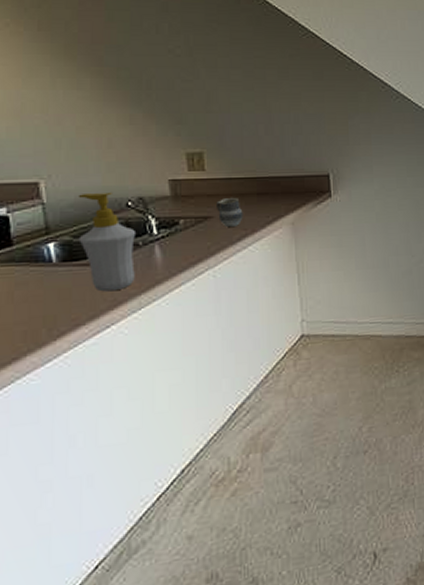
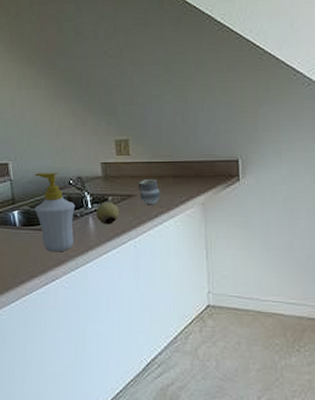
fruit: none [163,227,194,253] -> present [96,203,120,225]

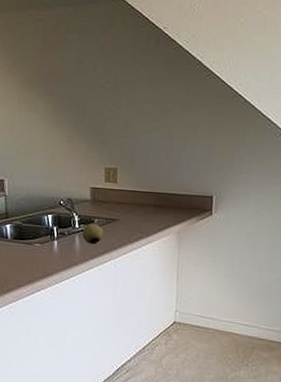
soap bottle: present [34,172,76,252] -> none [26,191,64,266]
cup: present [138,180,160,204] -> none [122,206,142,229]

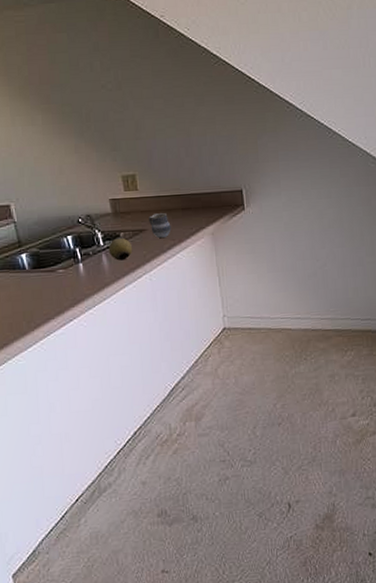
cup: none [122,206,142,229] -> present [149,213,171,238]

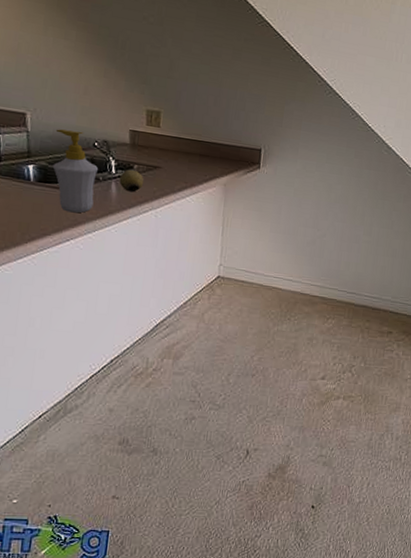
soap bottle: none [40,211,89,293] -> present [52,129,99,213]
cup: present [149,213,171,238] -> none [165,154,186,179]

